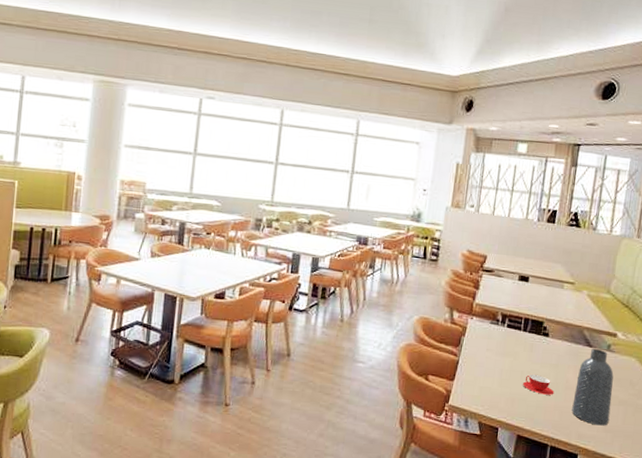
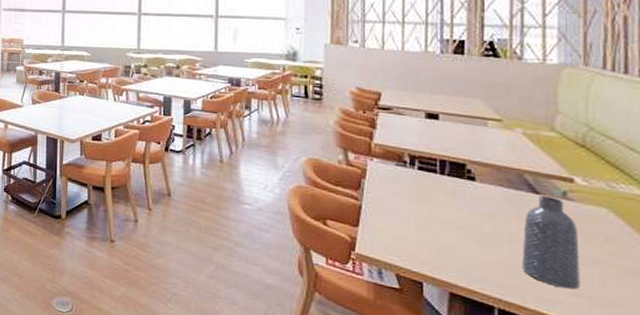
teacup: present [523,374,554,395] -> none [449,223,494,249]

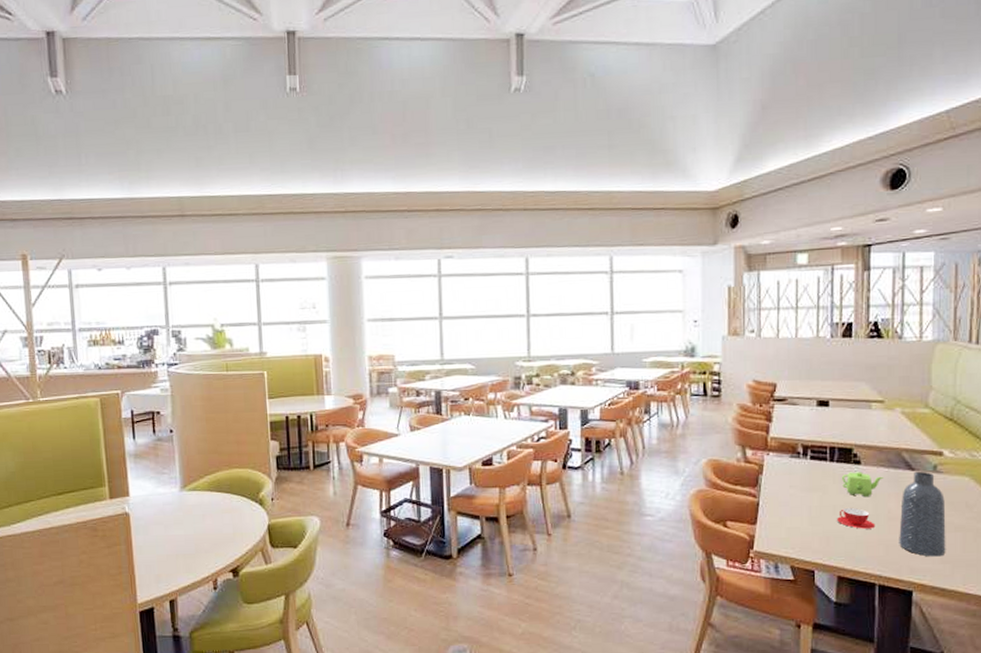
teacup: none [449,223,494,249] -> present [837,507,876,529]
teapot: none [453,187,503,216] -> present [841,471,884,498]

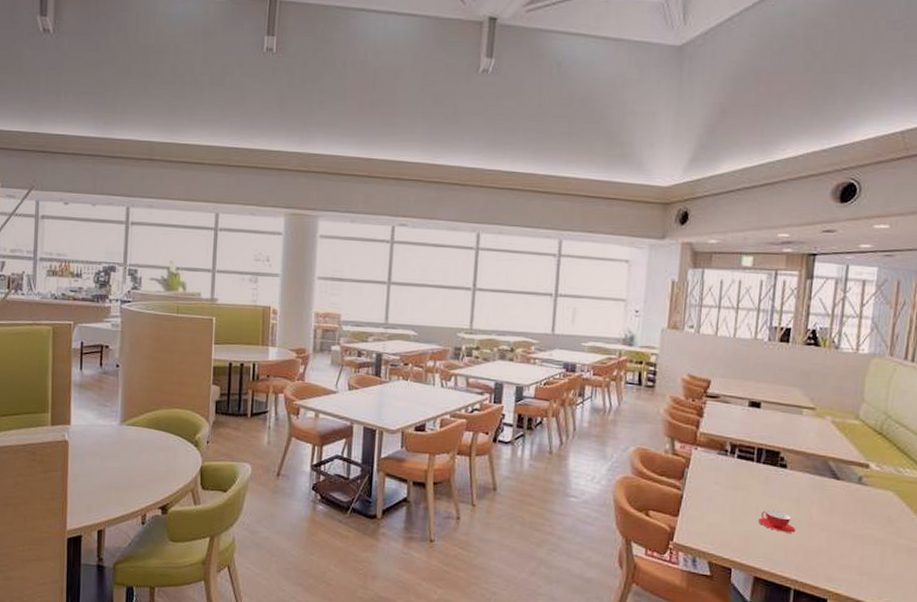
teapot: present [841,471,884,498] -> none [766,475,808,502]
vase: present [899,471,946,557] -> none [818,481,867,568]

